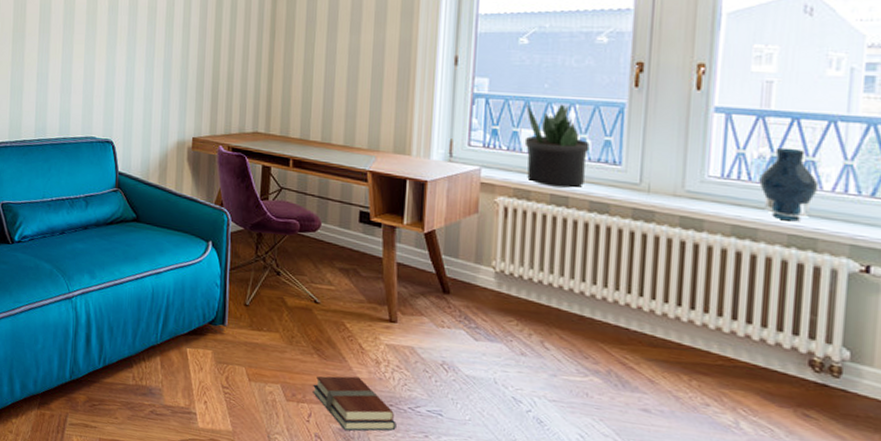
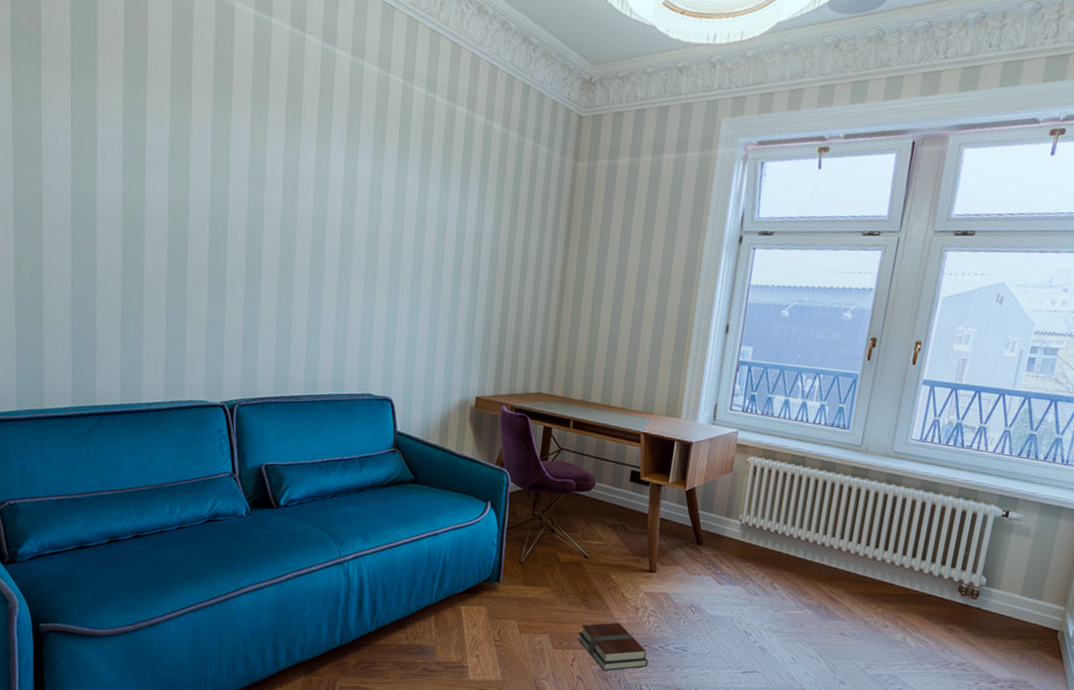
planter: present [524,104,590,189] -> none [775,372,827,450]
vase: present [759,147,819,222] -> none [945,415,986,477]

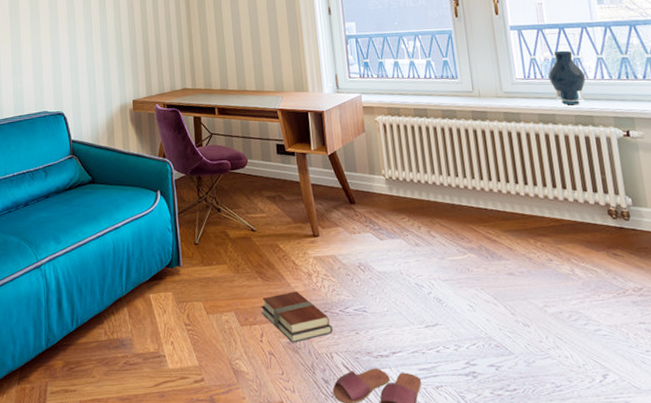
vase: none [945,415,986,477] -> present [548,50,586,106]

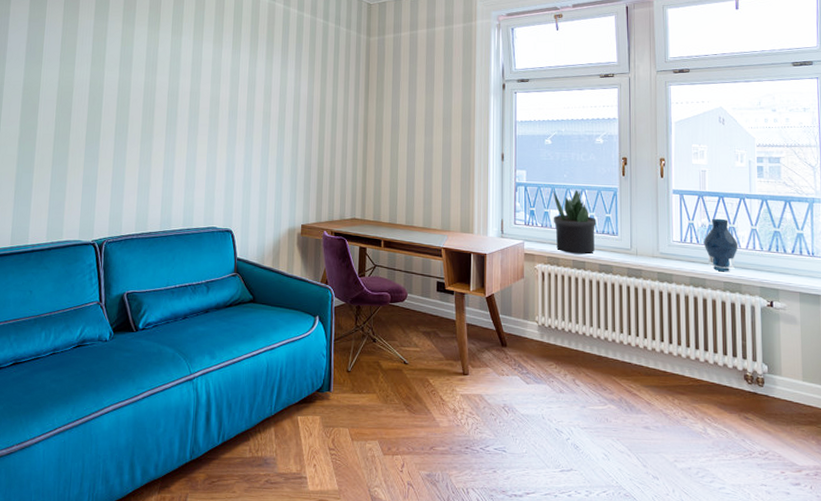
books: present [261,291,333,343] -> none [405,426,472,476]
planter: none [385,36,435,103] -> present [553,190,597,255]

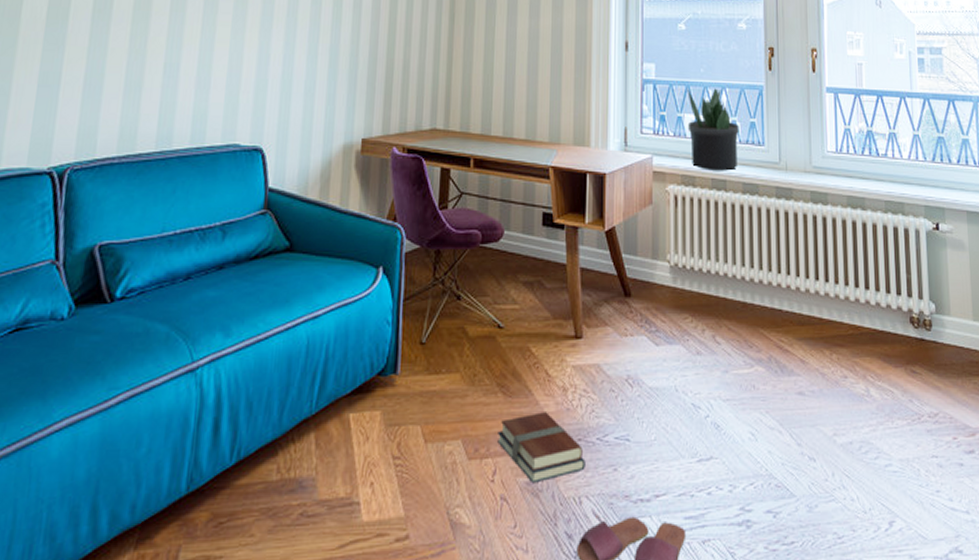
books: none [405,426,472,476] -> present [497,412,586,484]
vase: present [703,218,739,272] -> none [861,122,900,189]

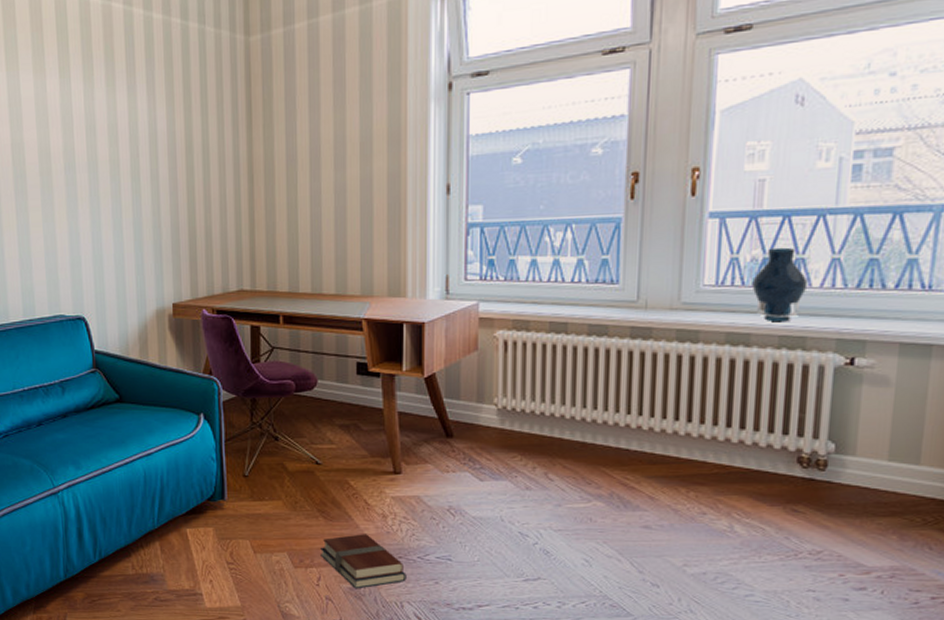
planter: present [687,88,739,172] -> none [521,225,587,315]
vase: none [861,122,900,189] -> present [751,247,808,323]

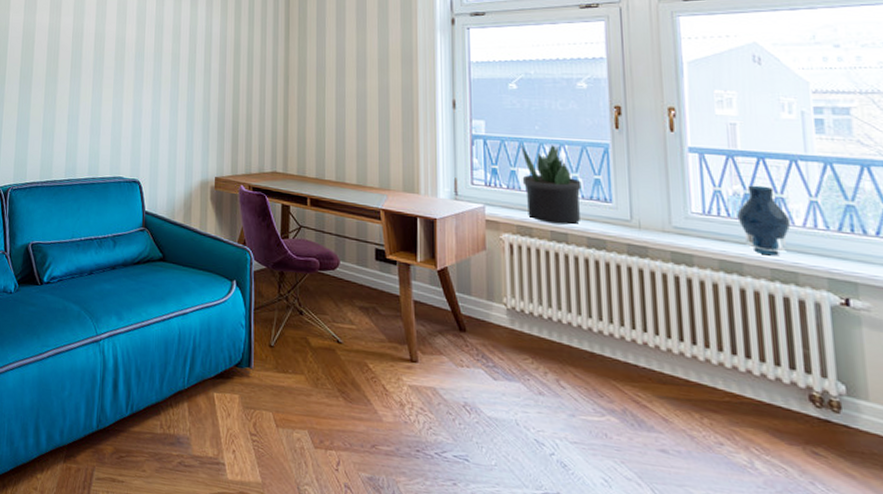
books: present [320,534,407,589] -> none [340,420,425,480]
planter: none [521,225,587,315] -> present [521,144,582,226]

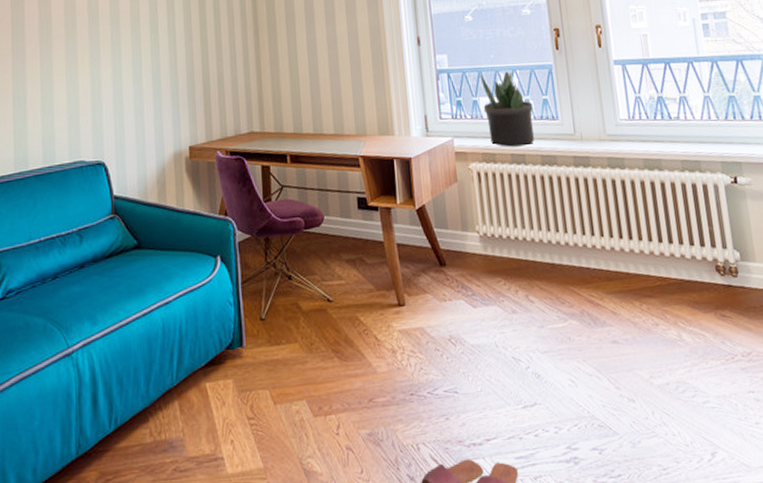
vase: present [737,185,791,256] -> none [653,87,693,149]

